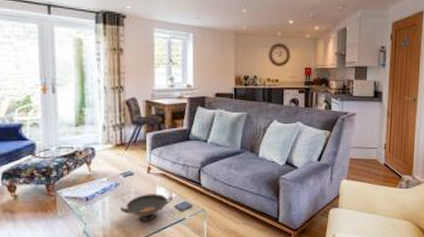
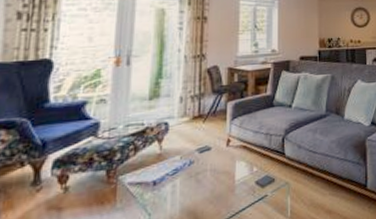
decorative bowl: present [120,194,173,221] -> none [193,169,253,204]

